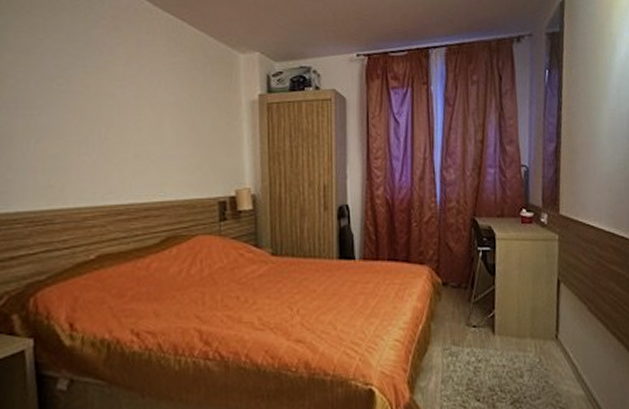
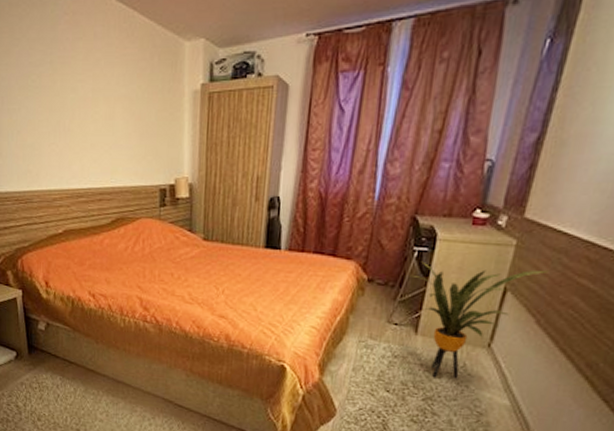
house plant: none [479,260,588,378] -> present [410,261,550,379]

